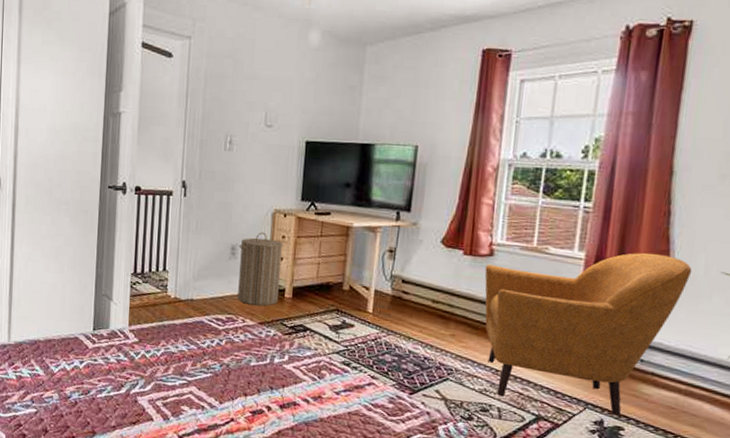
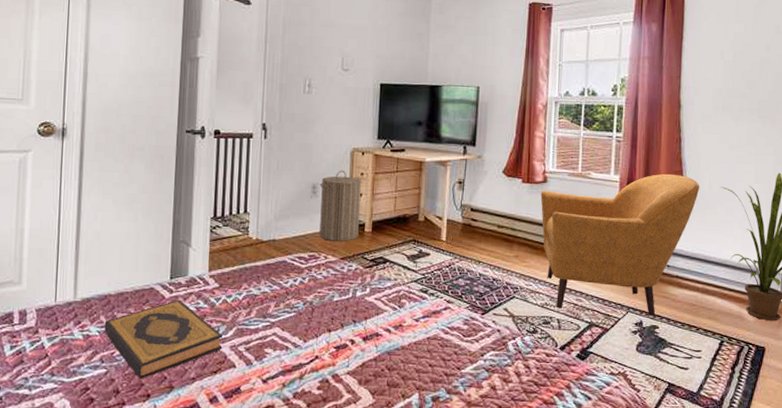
hardback book: none [34,350,142,422] -> present [104,299,223,379]

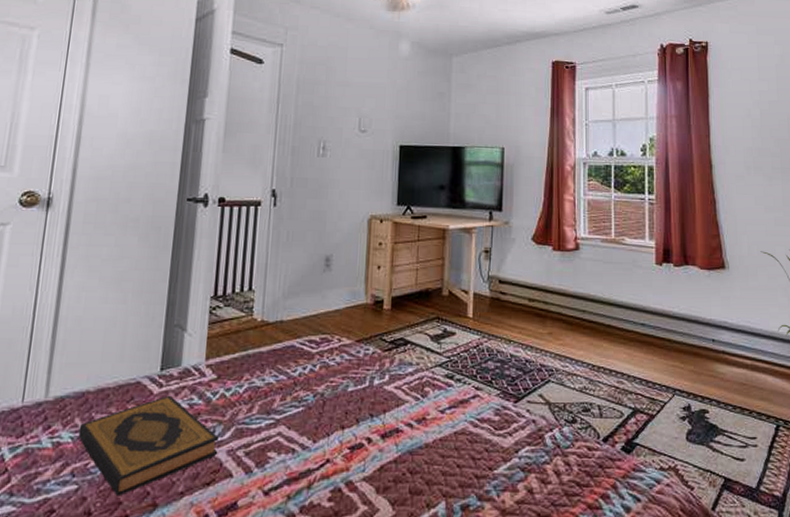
laundry hamper: present [319,170,362,242] -> none [333,240,380,321]
armchair: present [540,173,700,316] -> none [573,238,739,398]

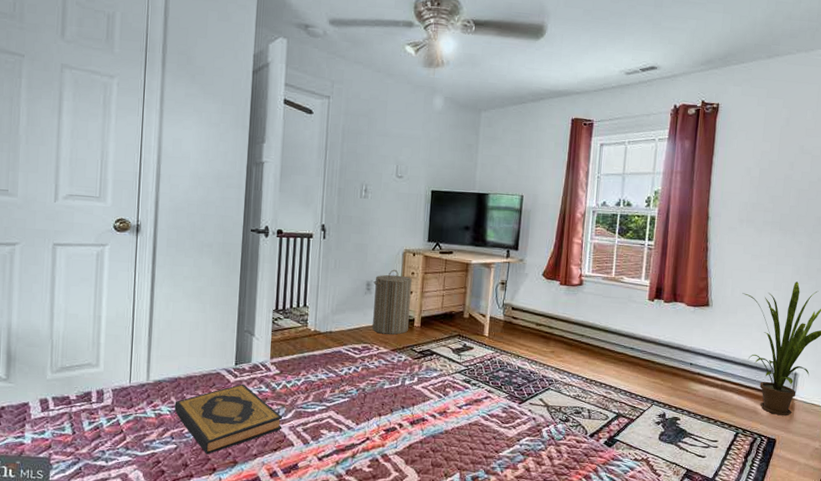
laundry hamper: none [333,240,380,321] -> present [372,269,413,335]

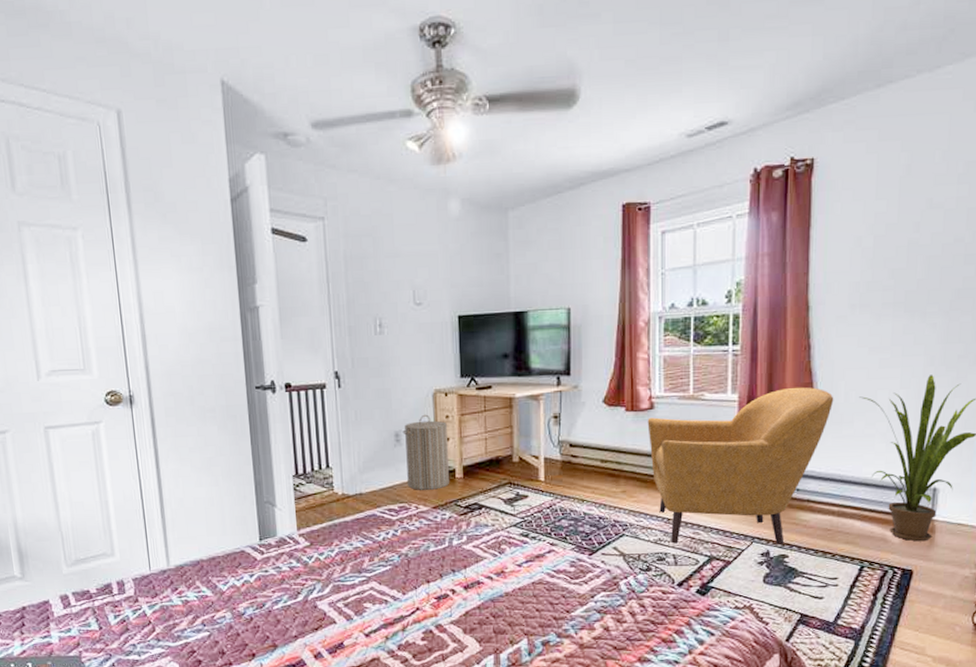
hardback book: present [174,384,283,455] -> none [200,560,321,640]
armchair: none [576,279,723,409] -> present [647,387,834,545]

